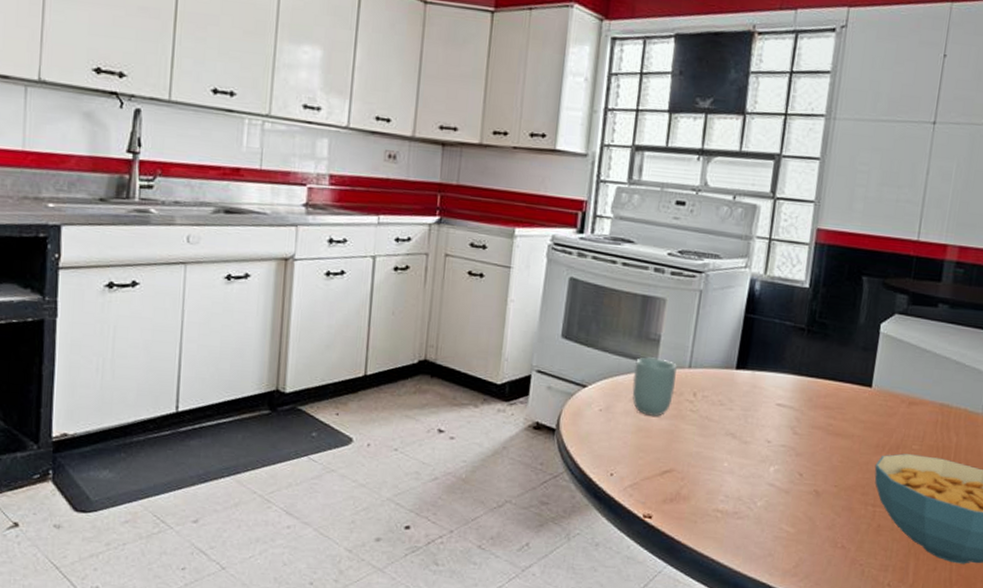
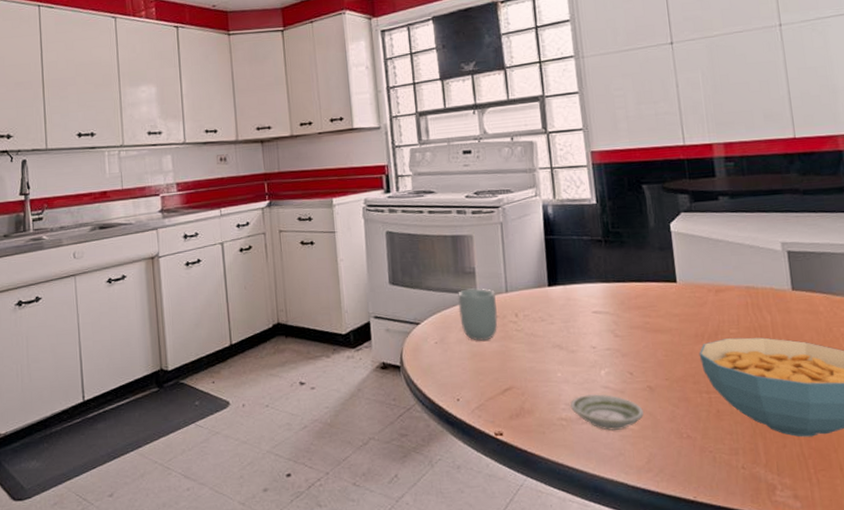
saucer: none [730,489,804,530] -> present [570,394,644,430]

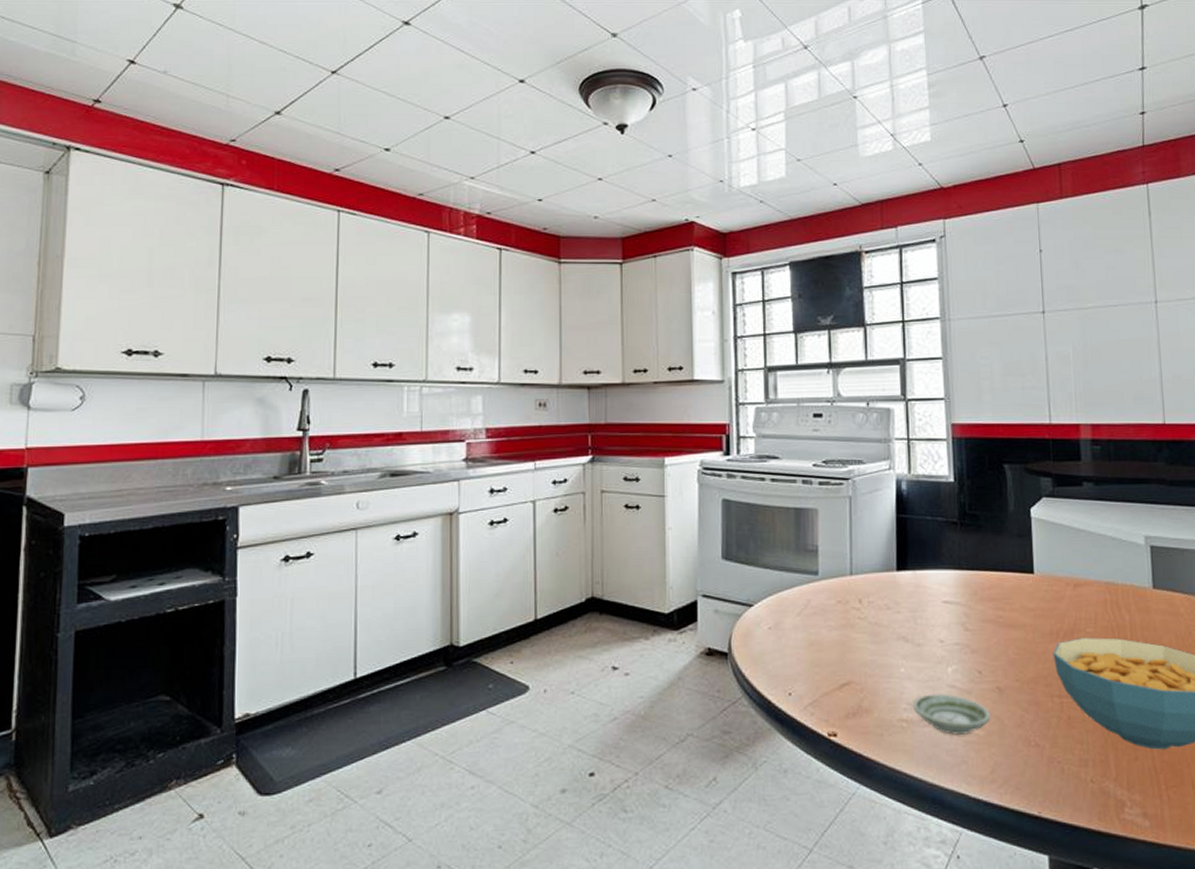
cup: present [457,288,498,341] -> none [796,568,840,628]

